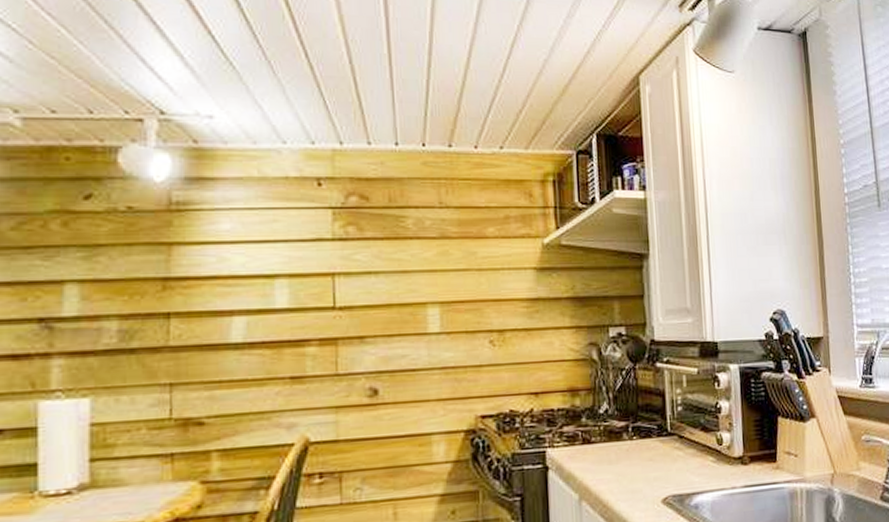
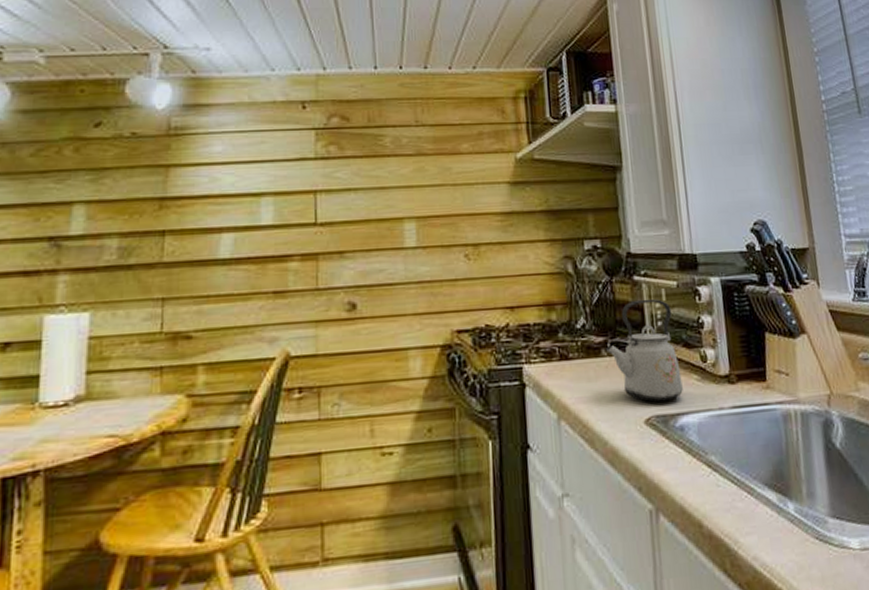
kettle: none [626,385,699,482] -> present [605,299,683,402]

